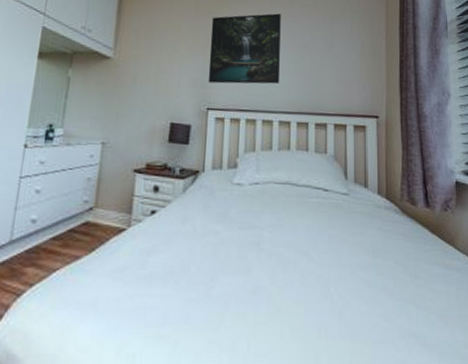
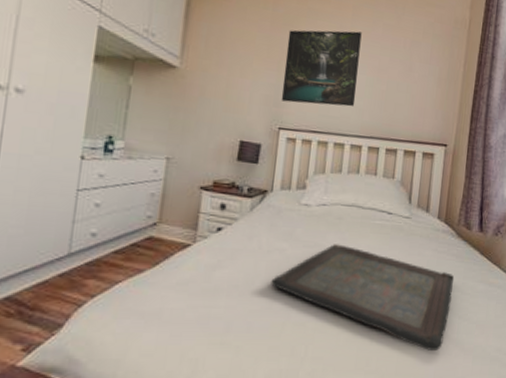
serving tray: none [207,225,405,346] -> present [271,244,455,350]

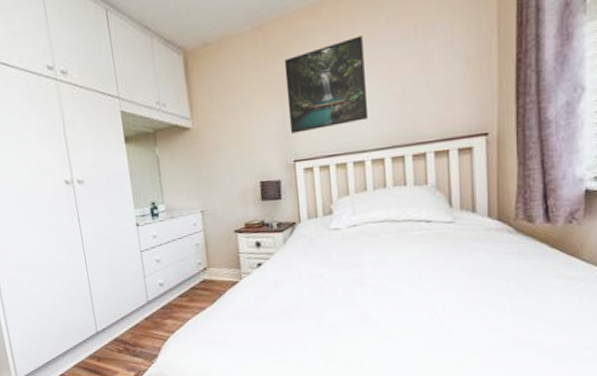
serving tray: present [271,244,455,350] -> none [316,261,519,354]

